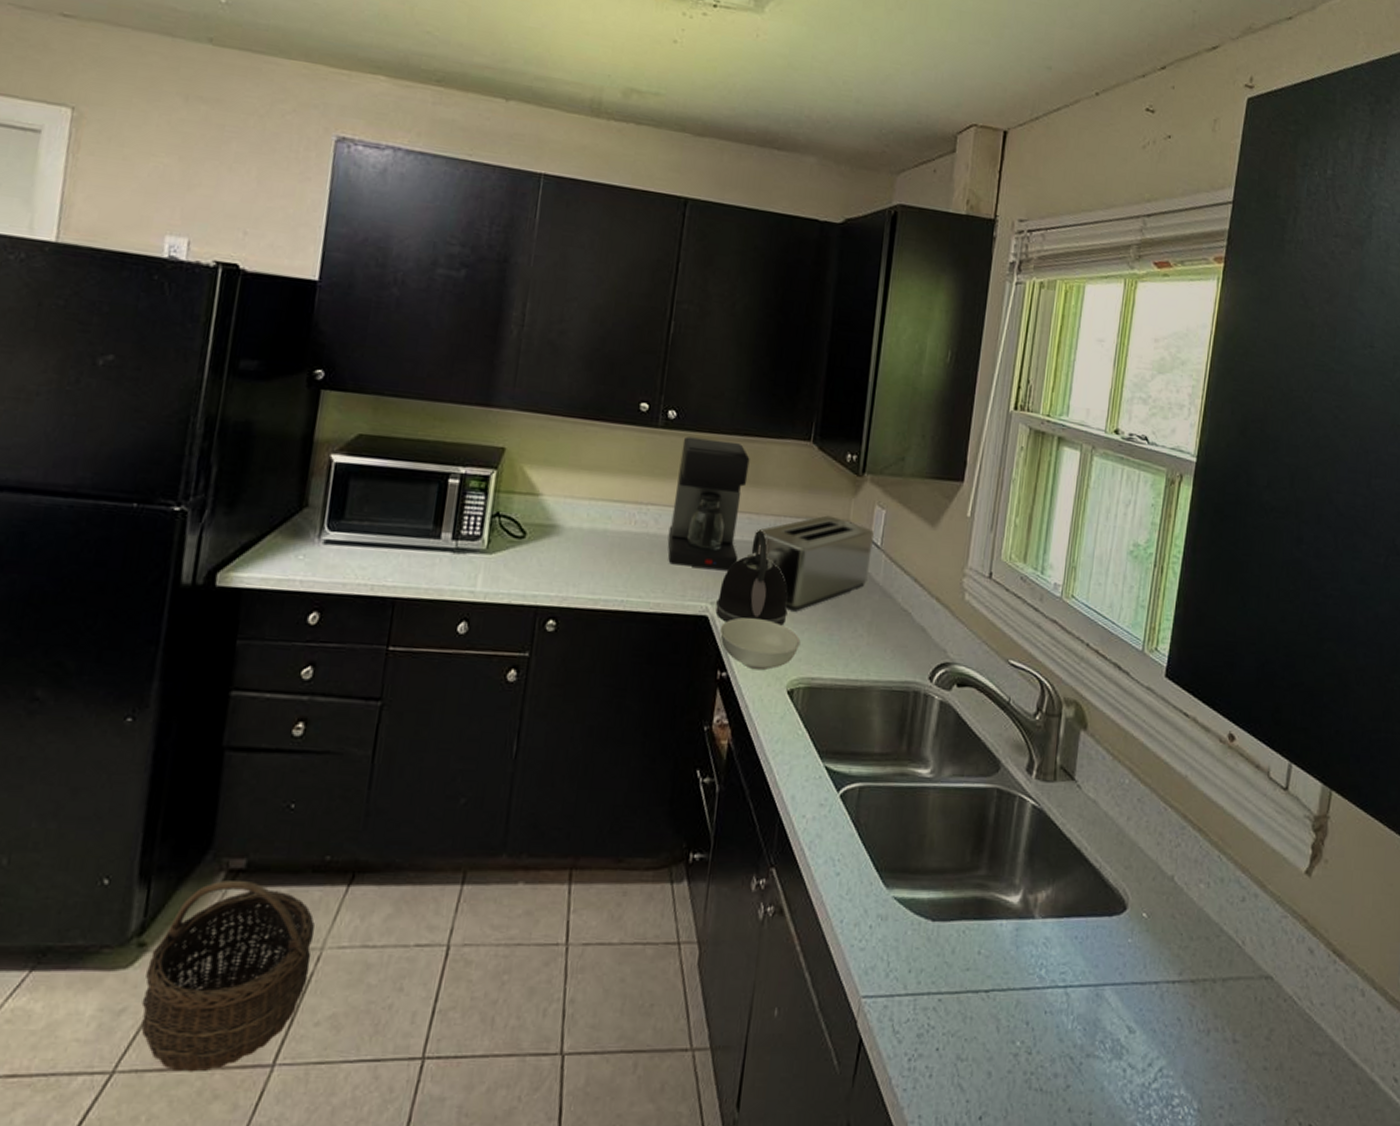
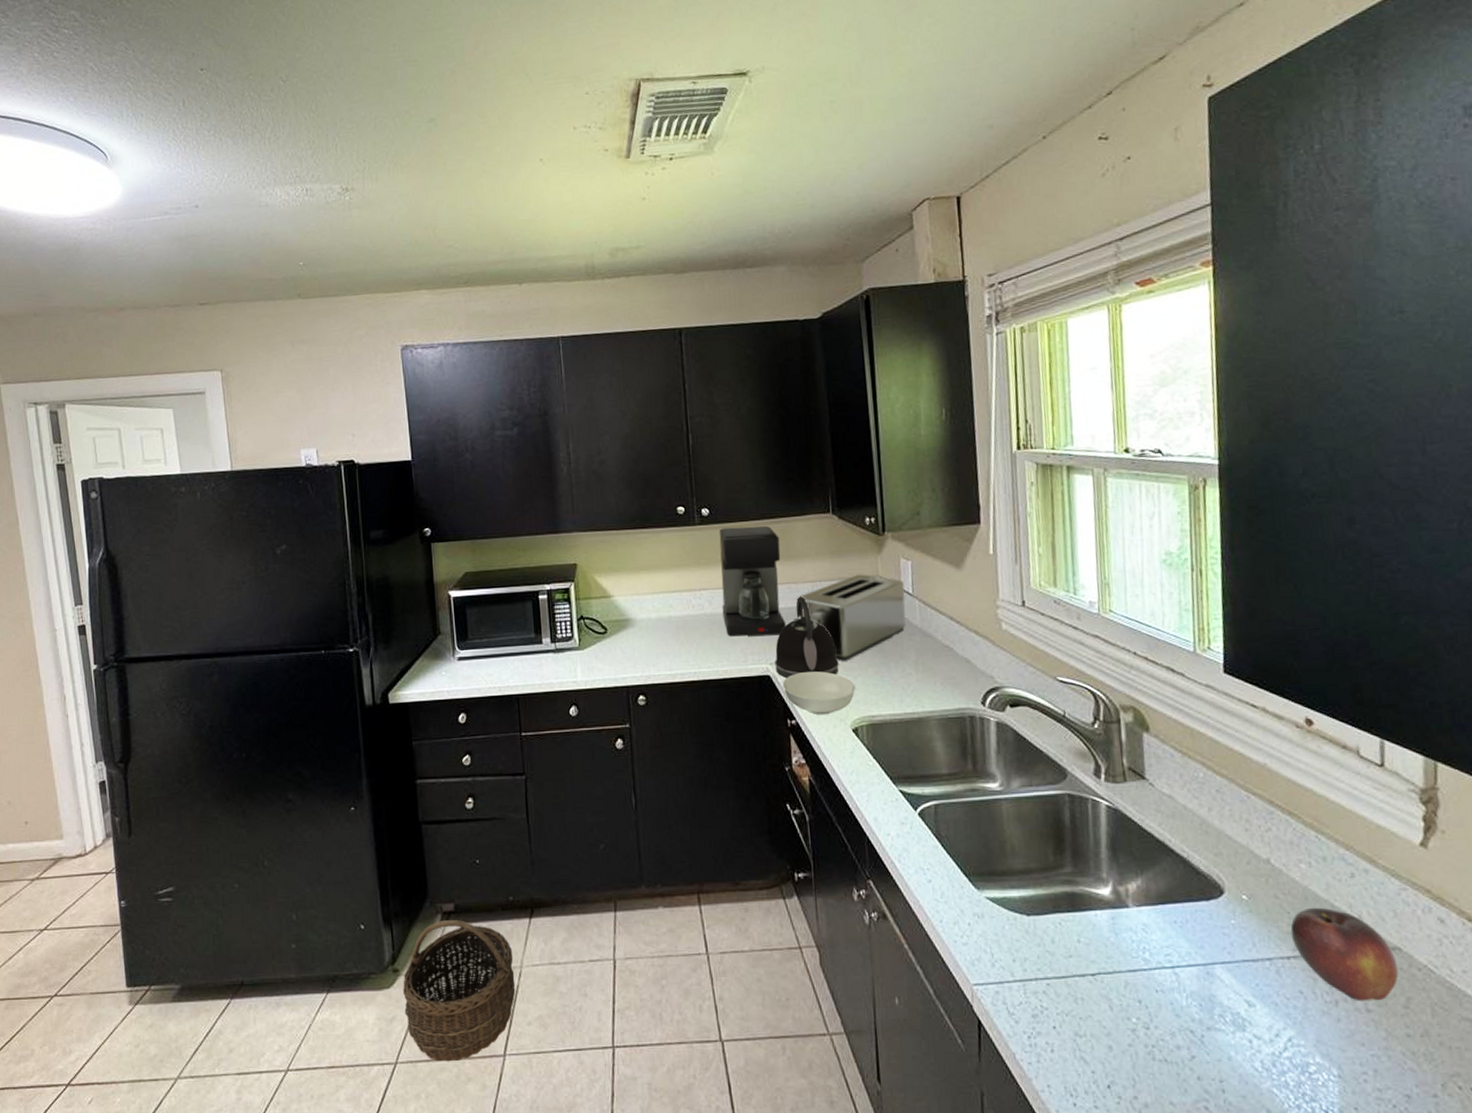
fruit: none [1179,930,1268,1031] -> present [1290,907,1399,1001]

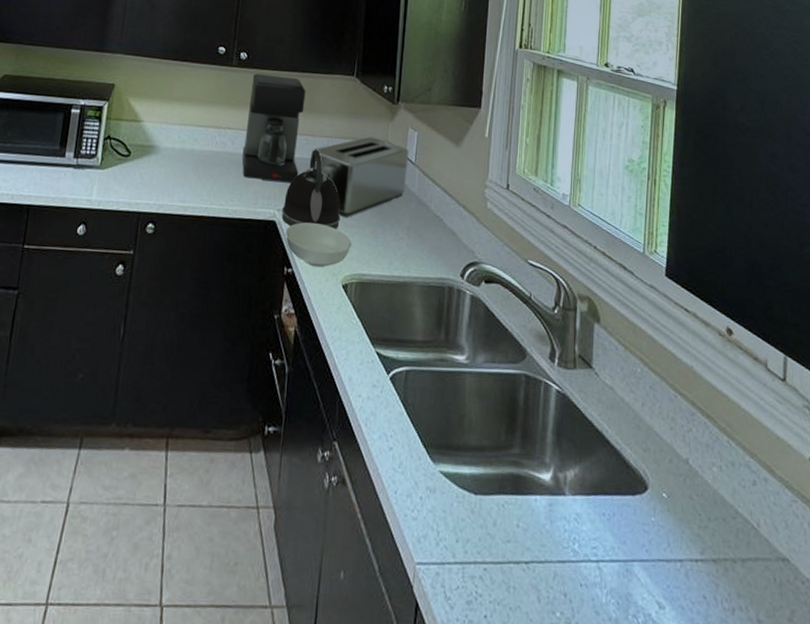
fruit: present [1290,907,1399,1001] -> none [700,511,786,611]

